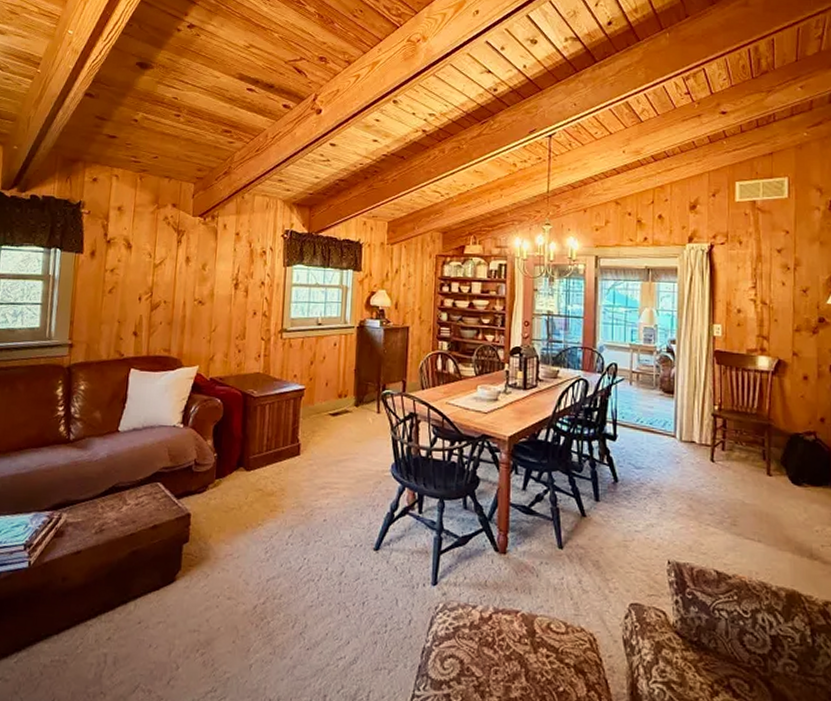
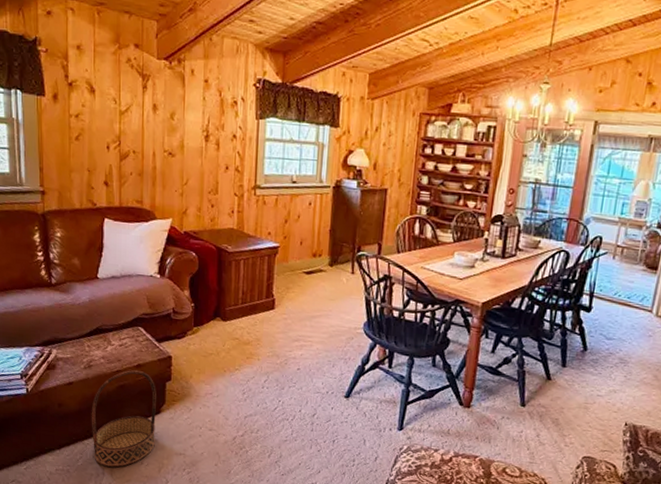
basket: none [96,531,172,653] -> present [91,370,156,467]

